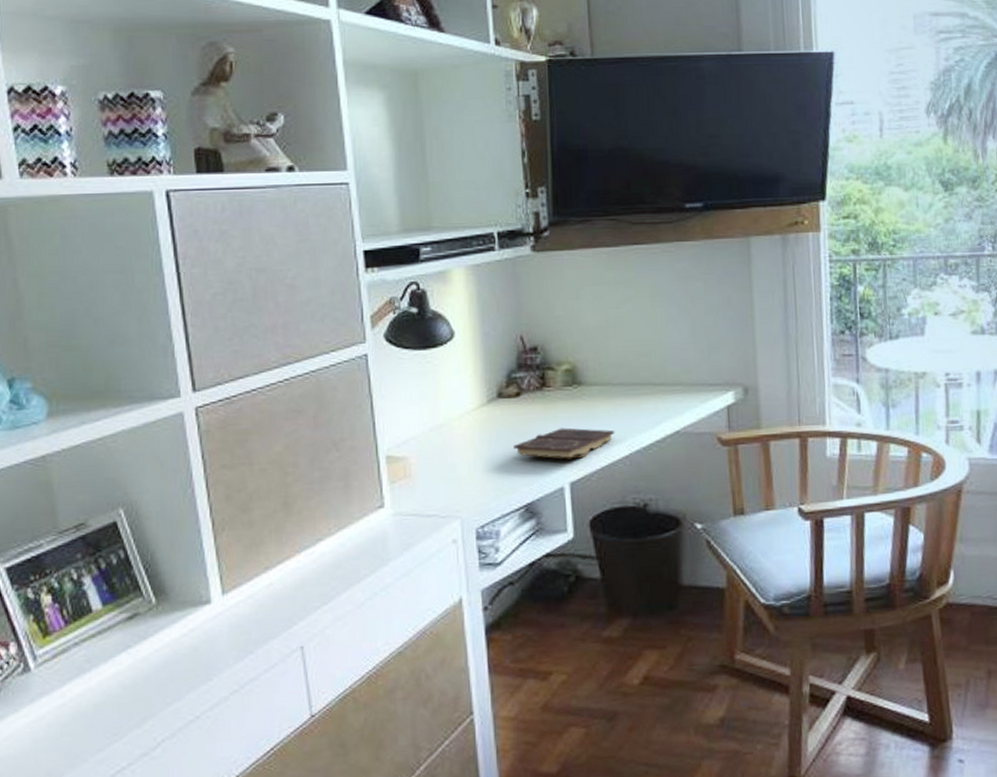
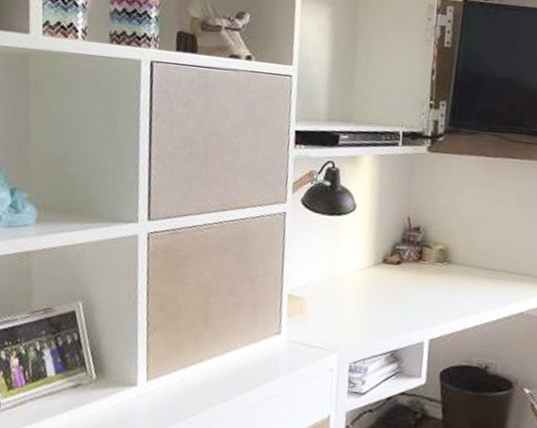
book: present [513,427,615,459] -> none [389,294,472,321]

